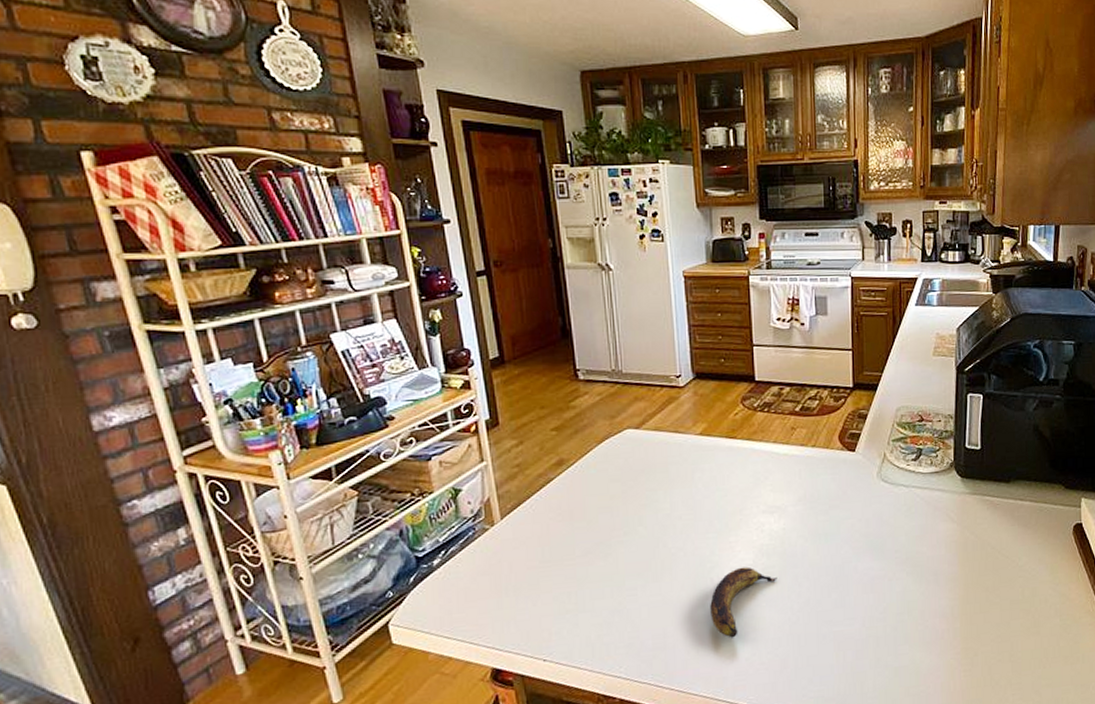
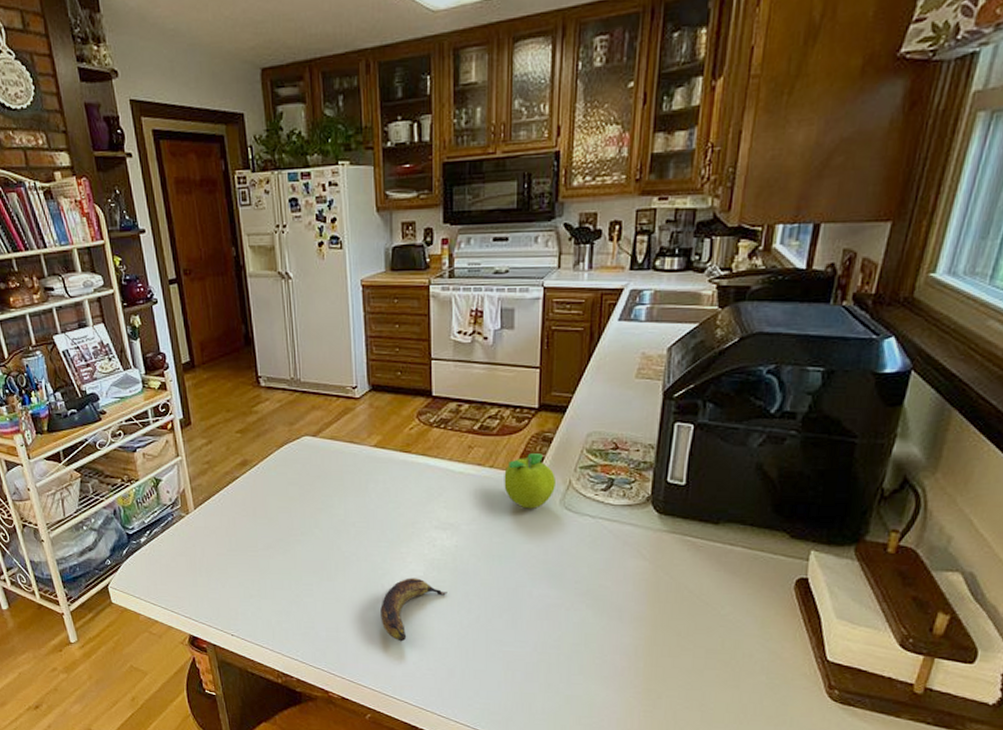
fruit: none [825,430,872,485] -> present [504,453,555,509]

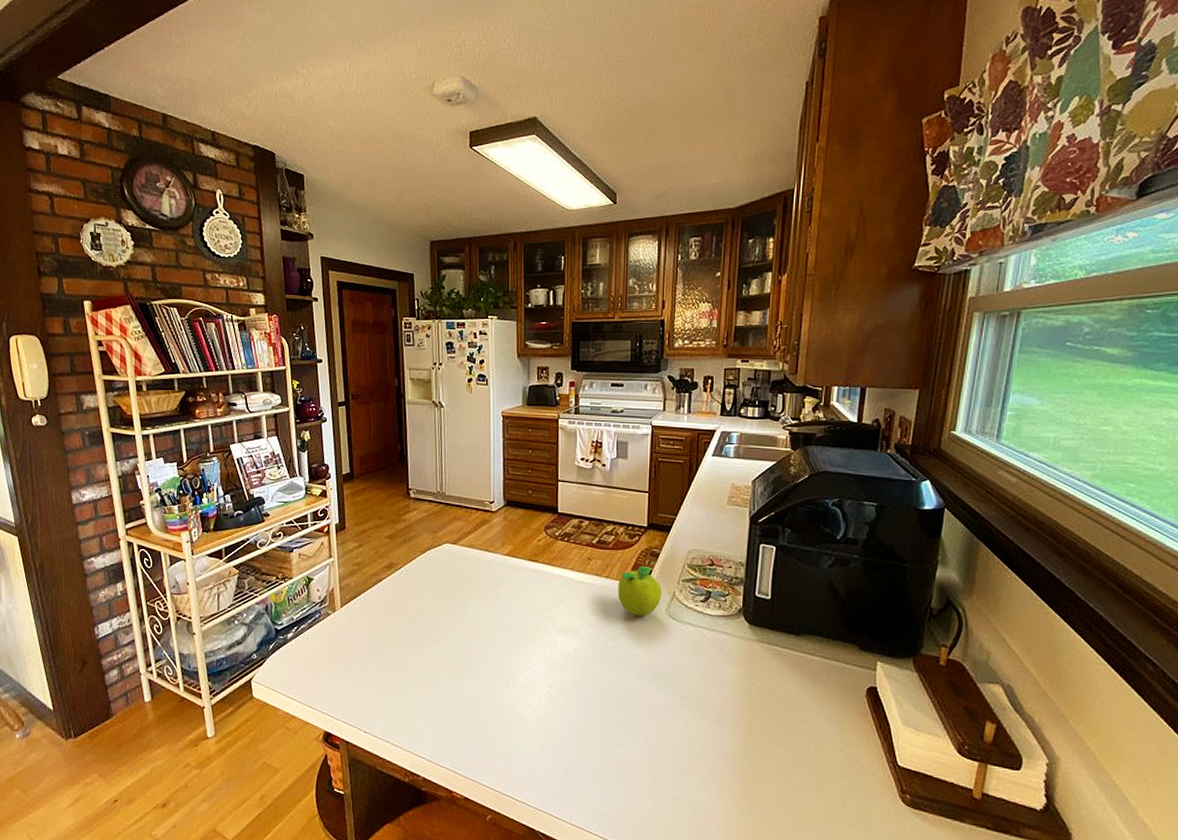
banana: present [380,578,447,642] -> none [505,678,566,741]

